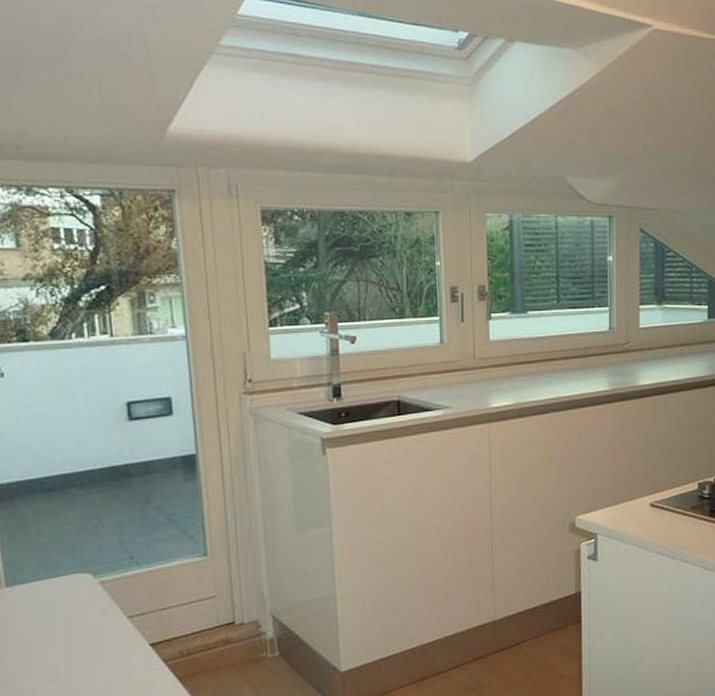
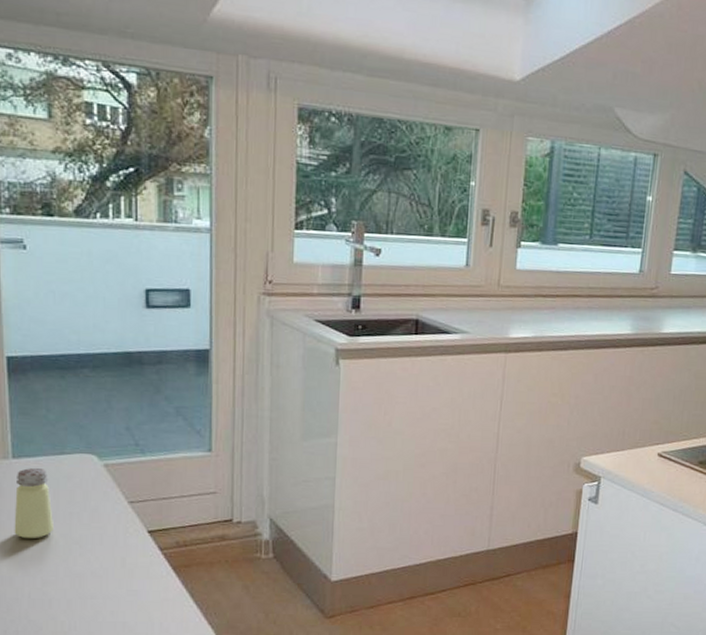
saltshaker: none [11,594,53,668] -> present [14,468,53,539]

